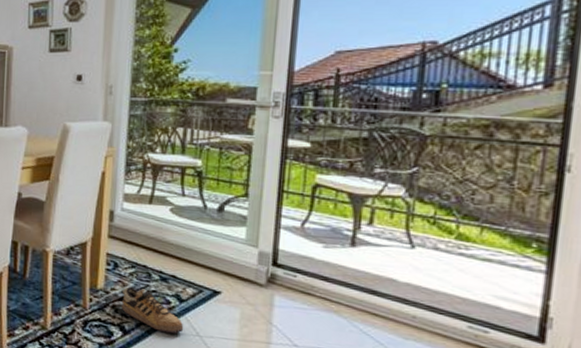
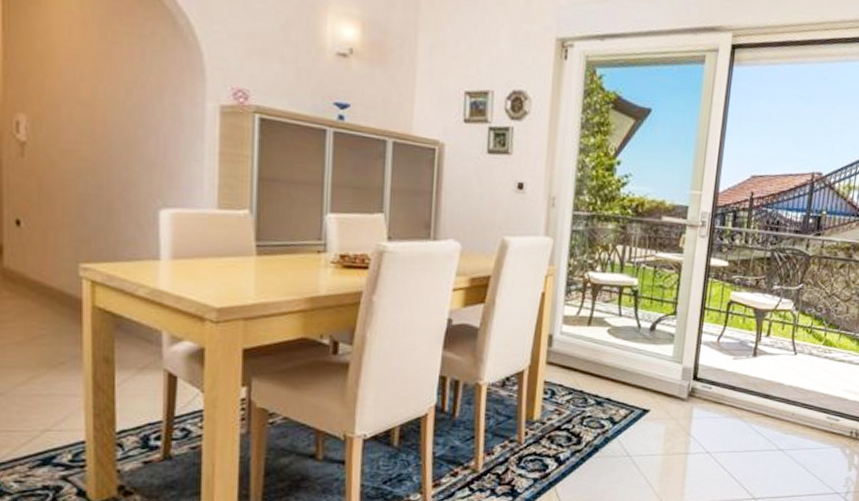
shoe: present [119,283,184,334] -> none [555,412,616,458]

